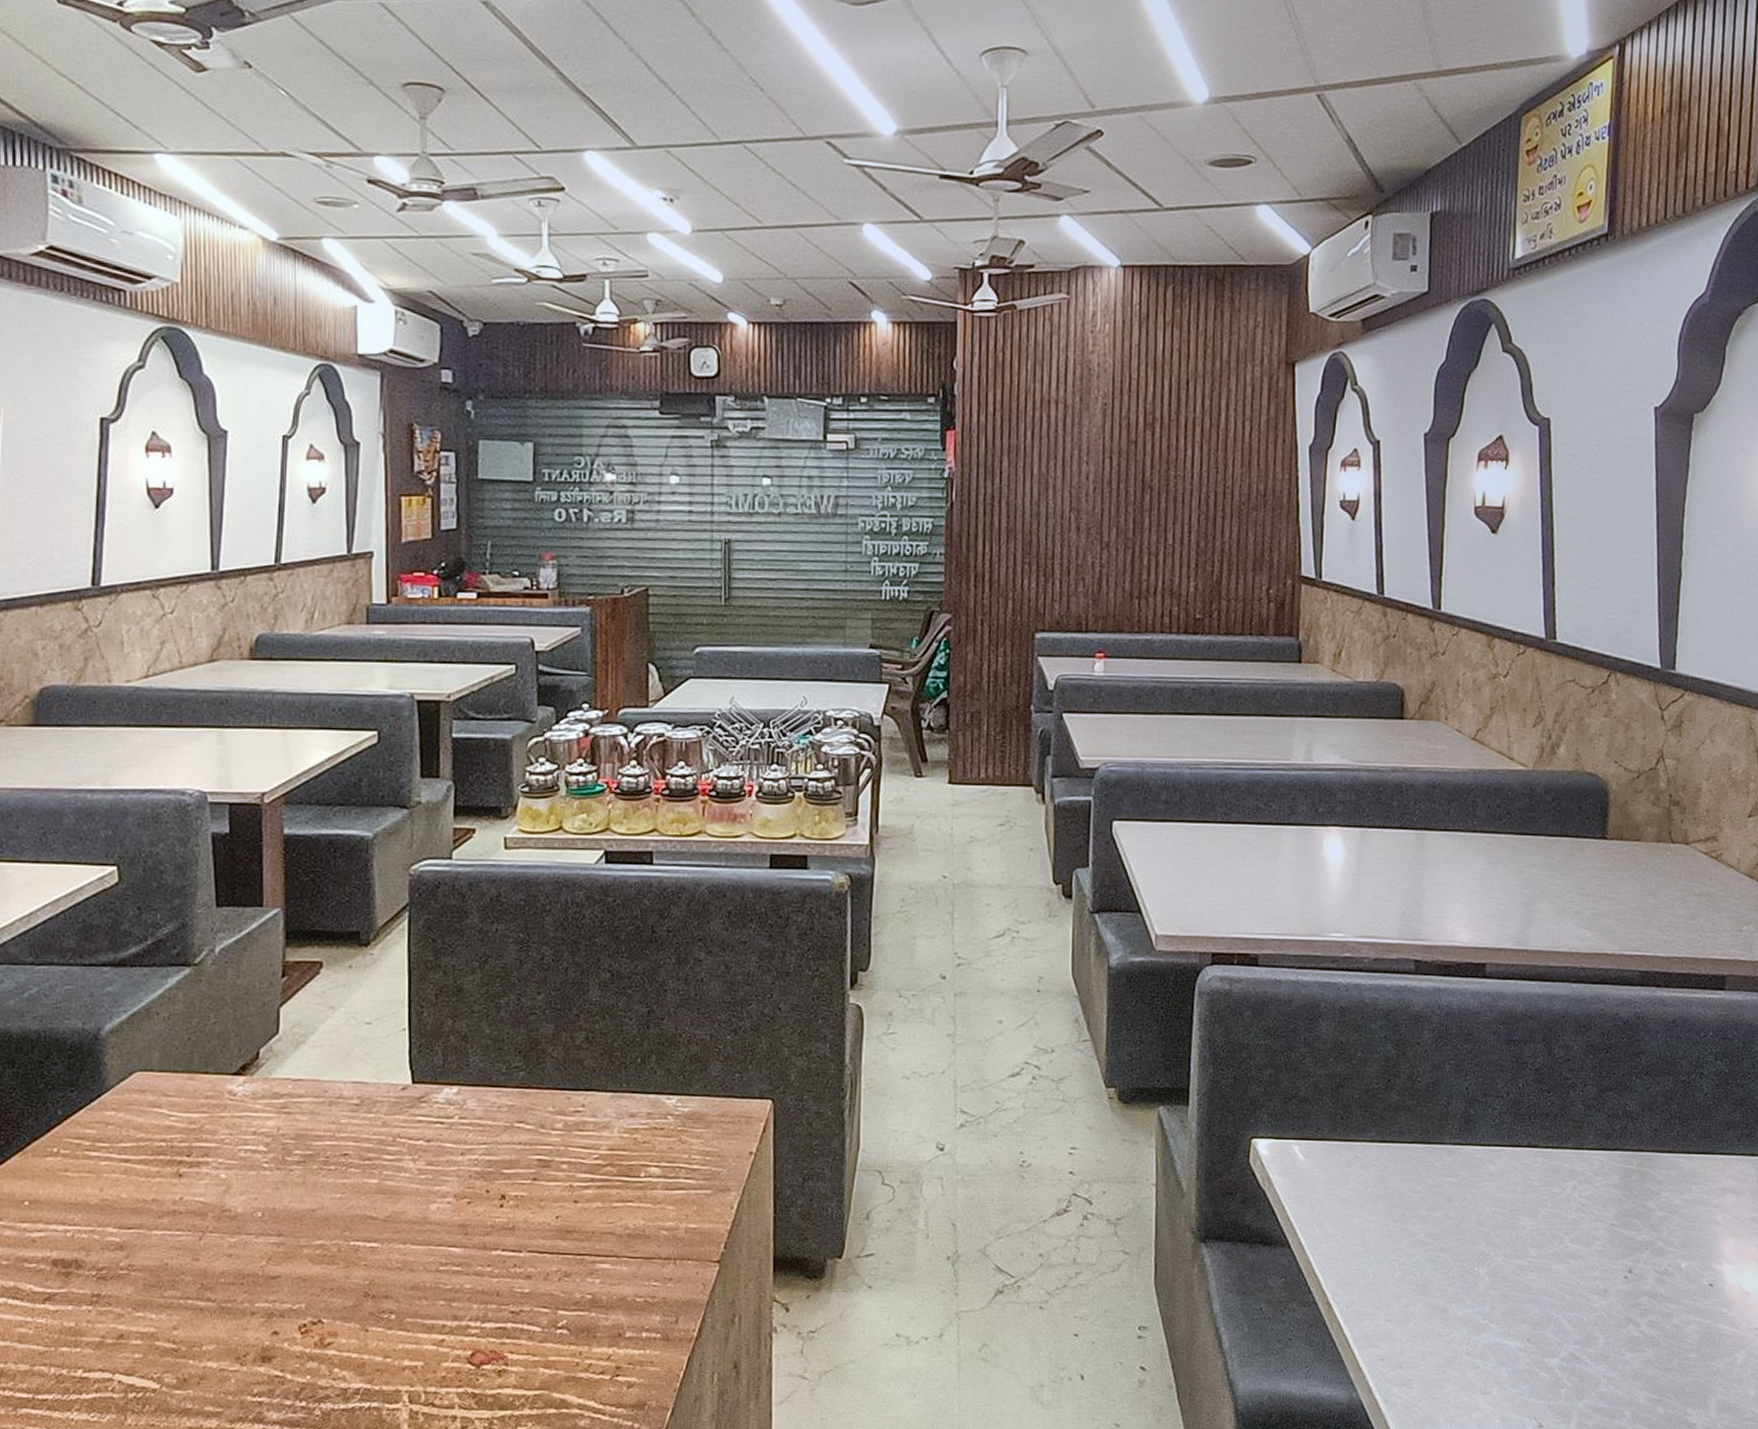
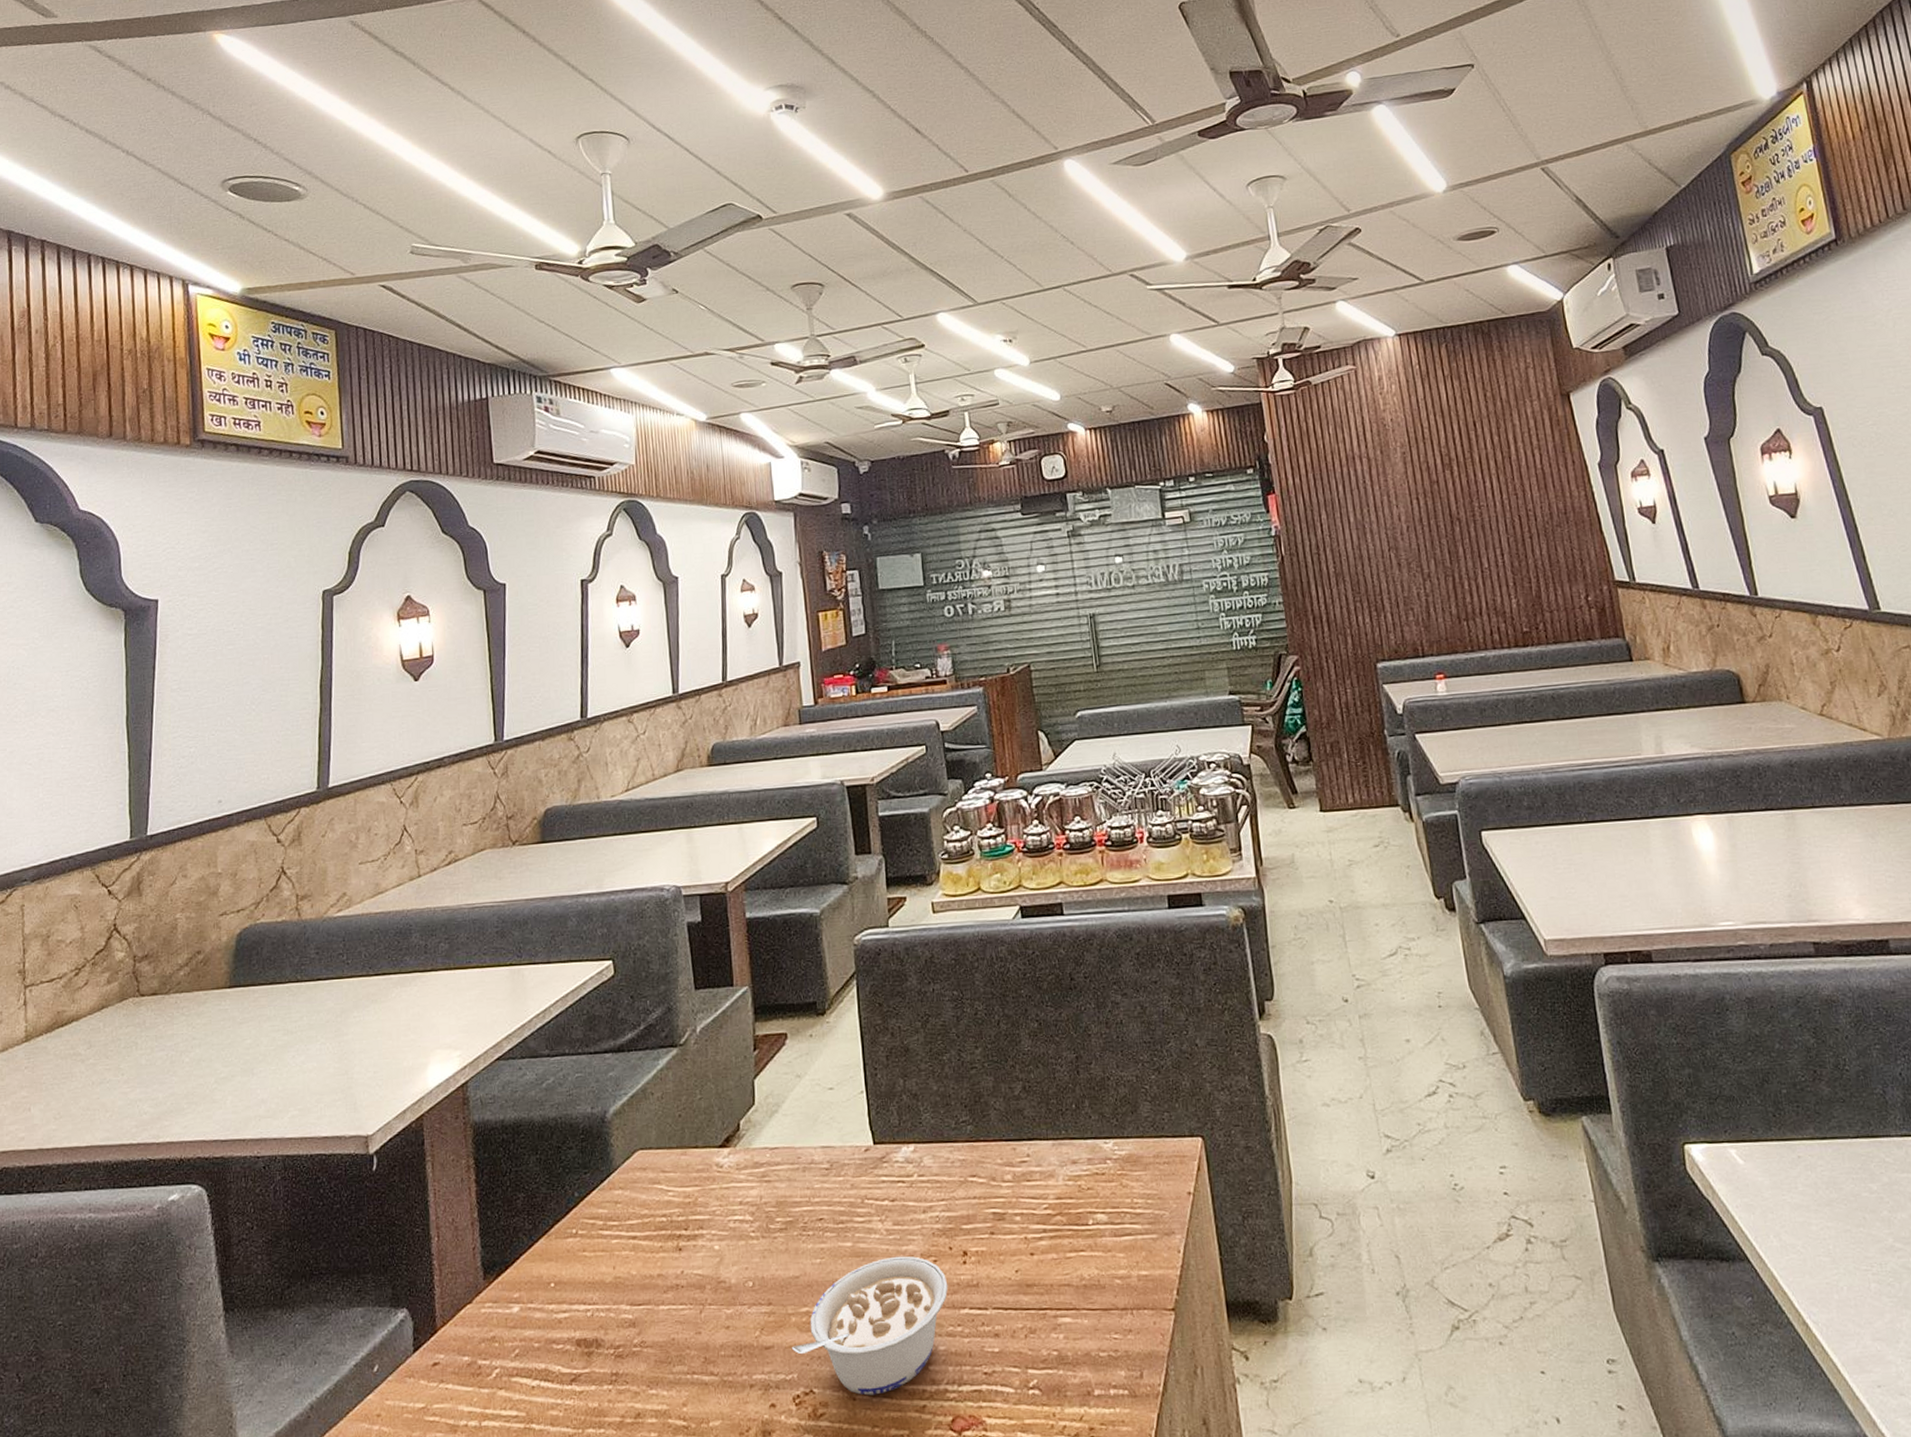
legume: none [301,1196,481,1328] -> present [791,1256,948,1396]

